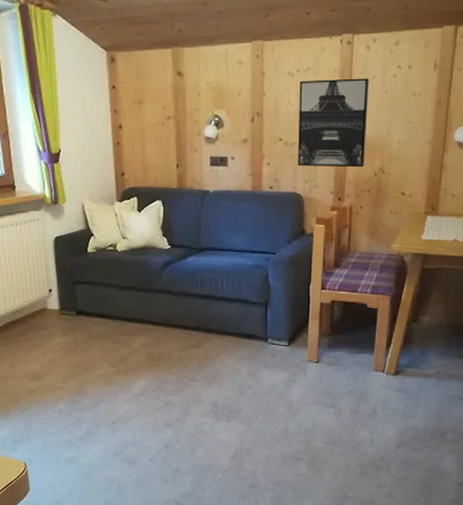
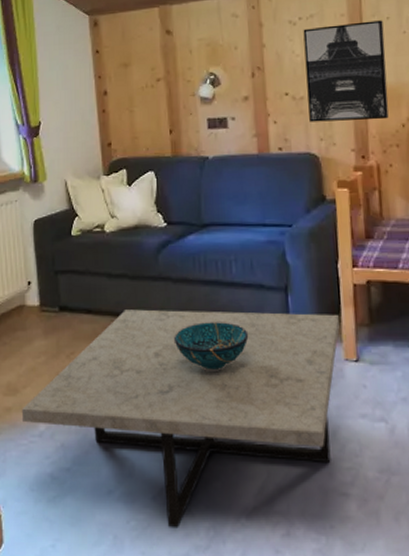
coffee table: none [44,316,306,481] -> present [21,309,340,529]
decorative bowl: none [172,328,234,365] -> present [173,322,249,370]

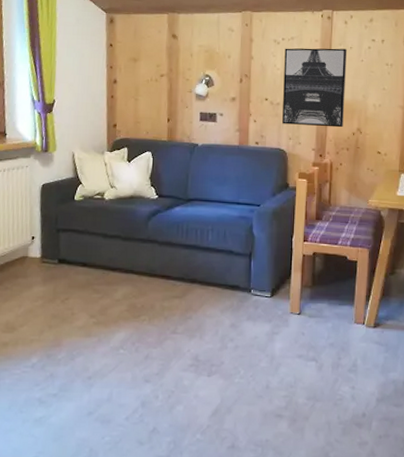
coffee table: present [21,309,340,529] -> none [17,265,289,443]
decorative bowl: present [173,322,249,370] -> none [155,278,217,317]

